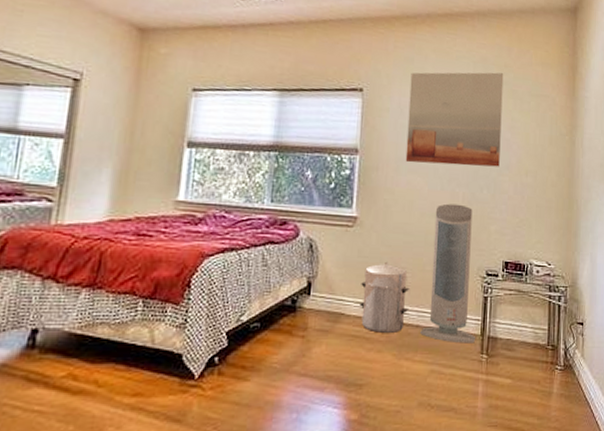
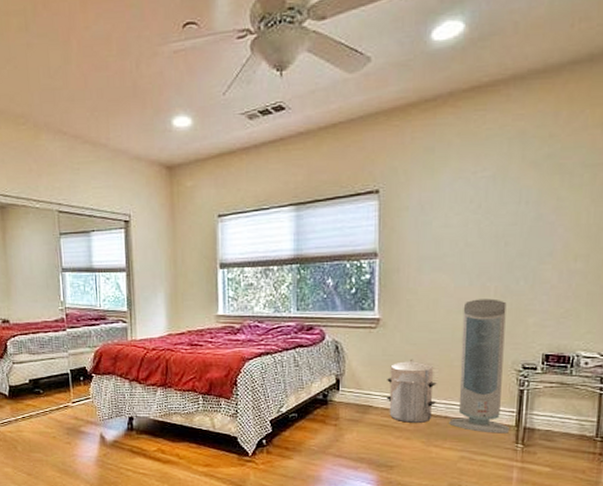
wall art: present [405,72,504,167] -> none [428,146,548,261]

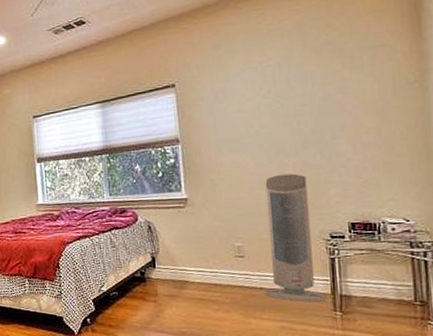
waste bin: present [387,358,437,423] -> none [200,234,250,296]

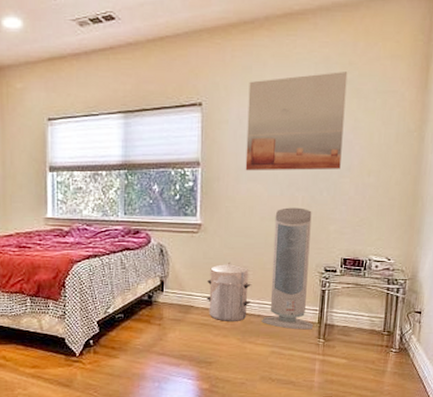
waste bin: none [200,234,250,296] -> present [207,262,251,321]
wall art: none [220,34,332,143] -> present [245,72,348,171]

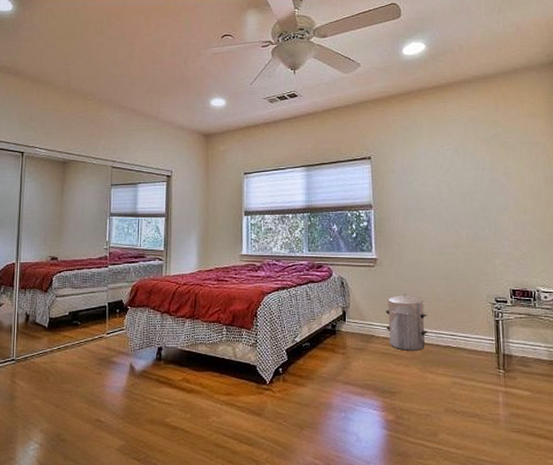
wall art: present [245,72,348,171] -> none [409,128,498,212]
air purifier: present [262,207,314,330] -> none [440,243,492,360]

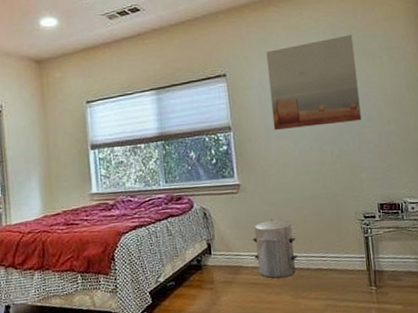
wall art: none [409,128,498,212] -> present [266,35,361,131]

